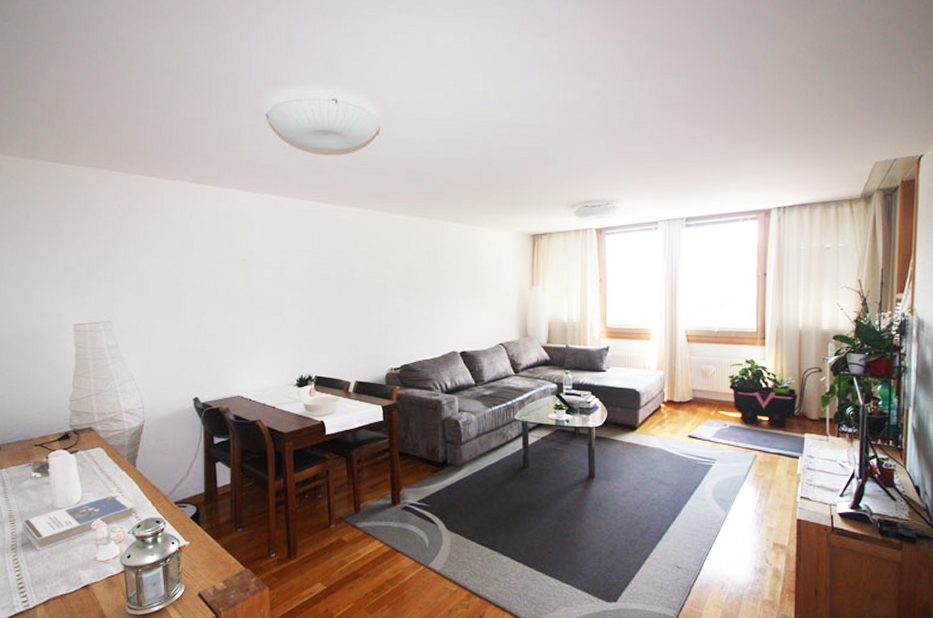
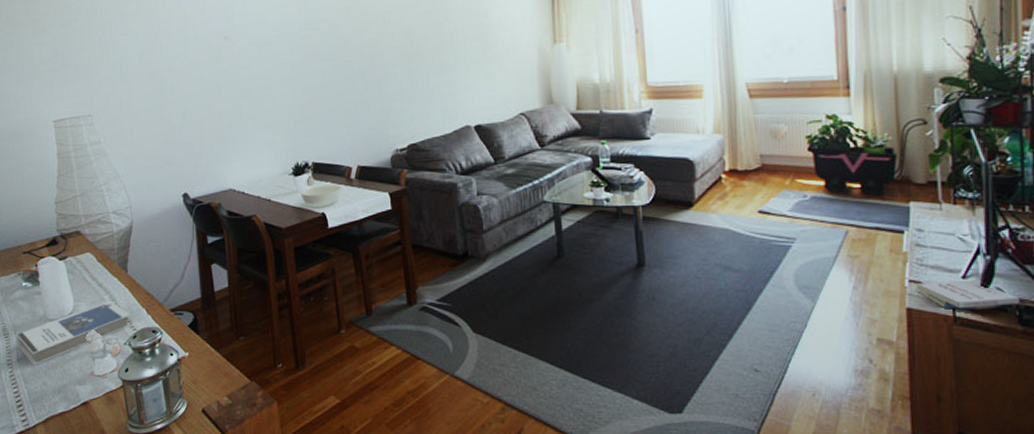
books: none [805,497,881,524] -> present [916,279,1020,312]

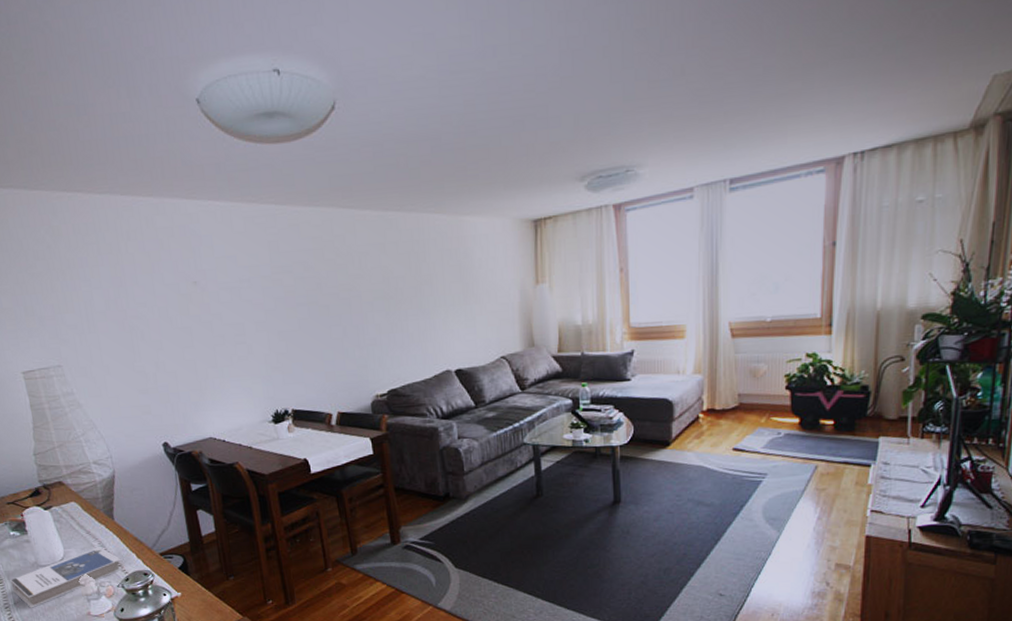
bowl: present [300,185,342,208] -> none [281,431,323,455]
books: present [916,279,1020,312] -> none [876,508,972,537]

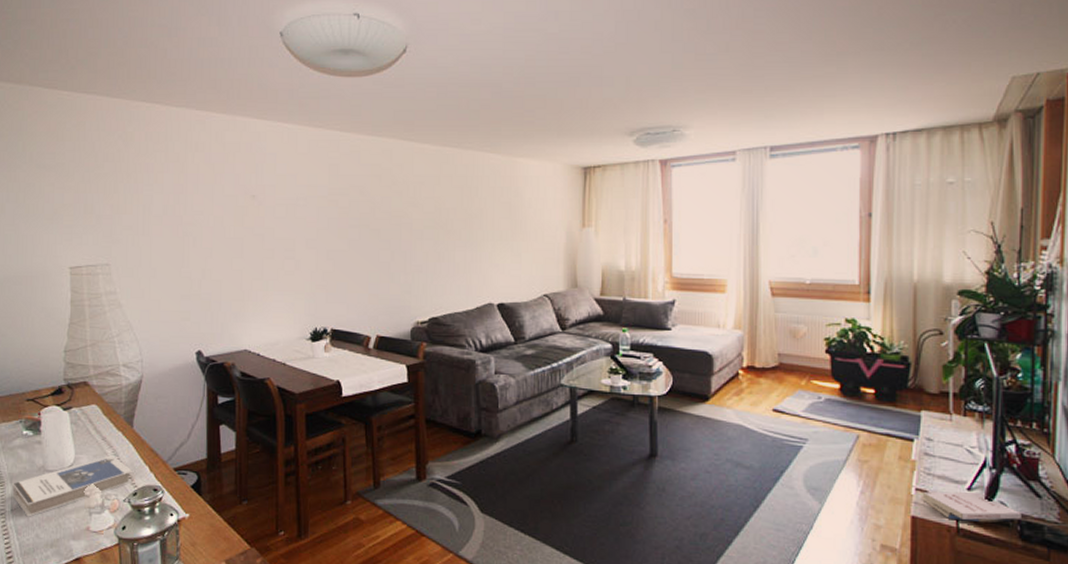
books: none [876,508,972,537] -> present [922,491,1021,526]

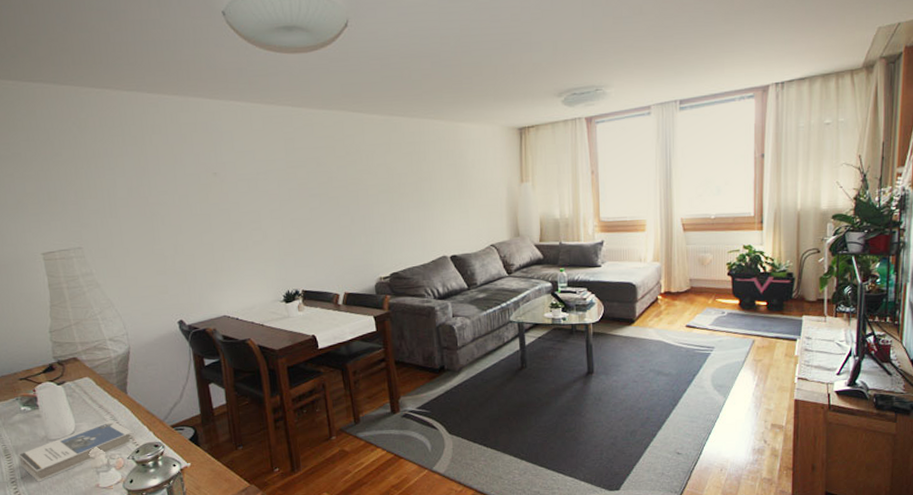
books: present [922,491,1021,526] -> none [802,375,877,399]

